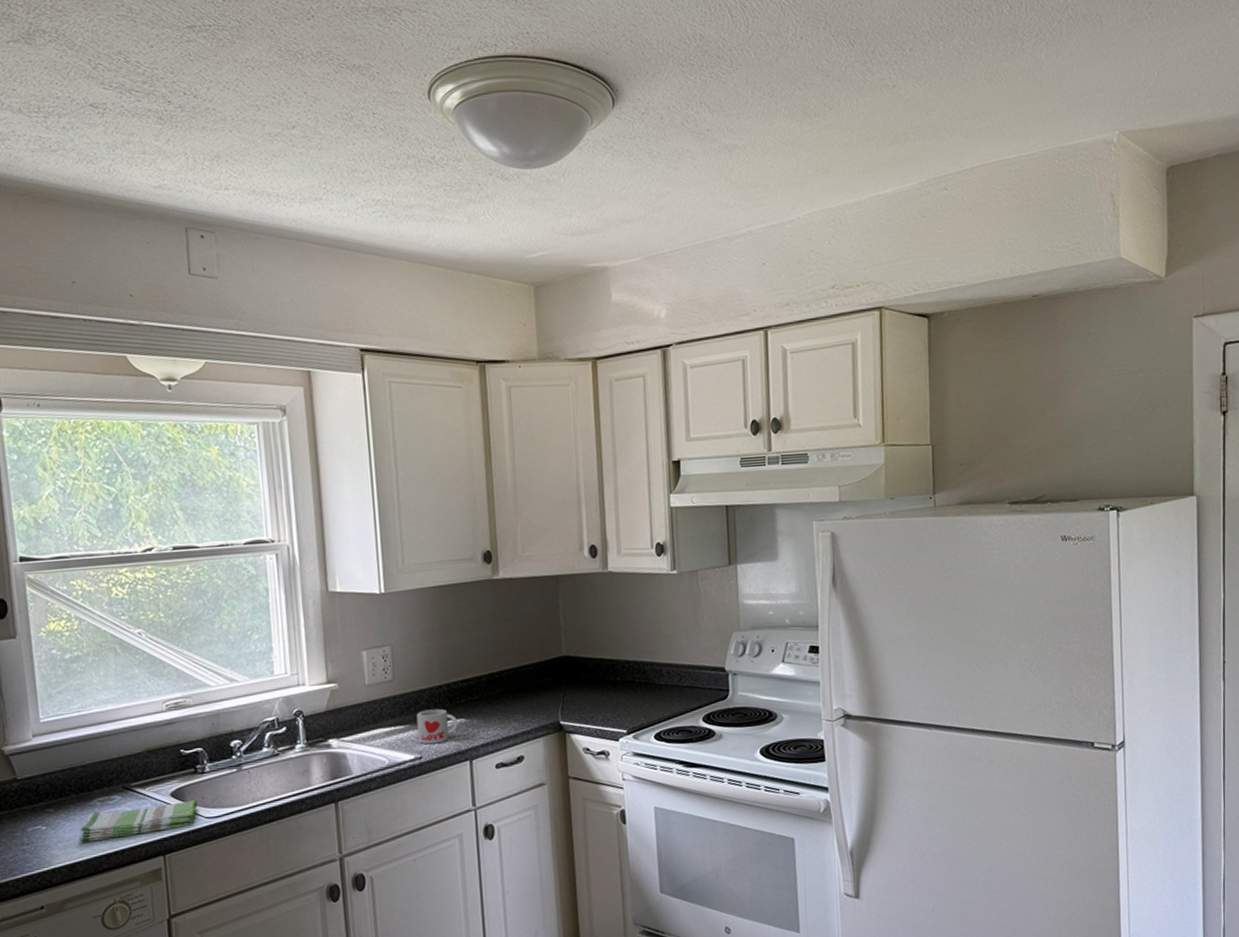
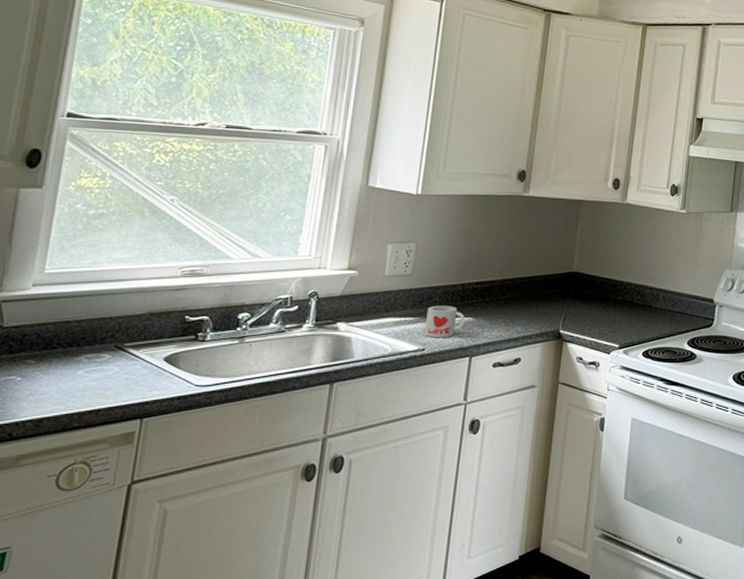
dish towel: present [78,800,197,843] -> none [53,367,190,398]

